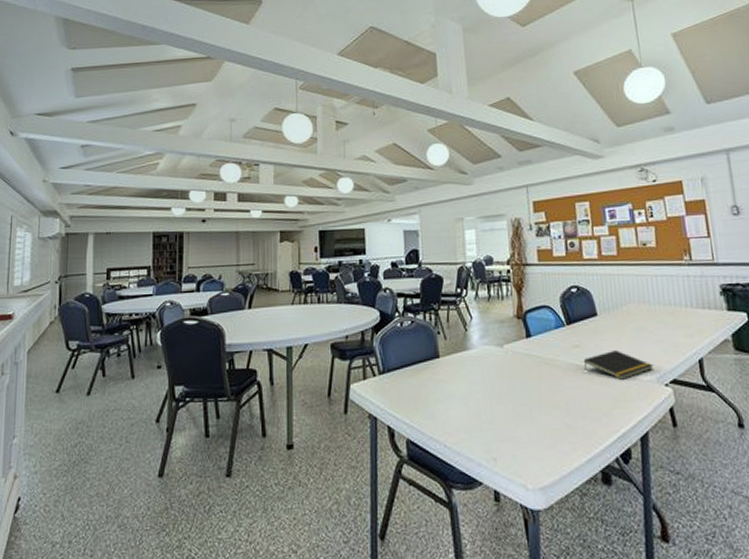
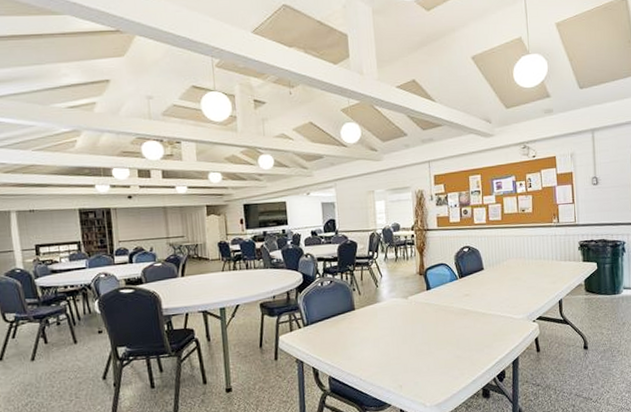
notepad: present [583,349,654,380] -> none [471,296,525,319]

